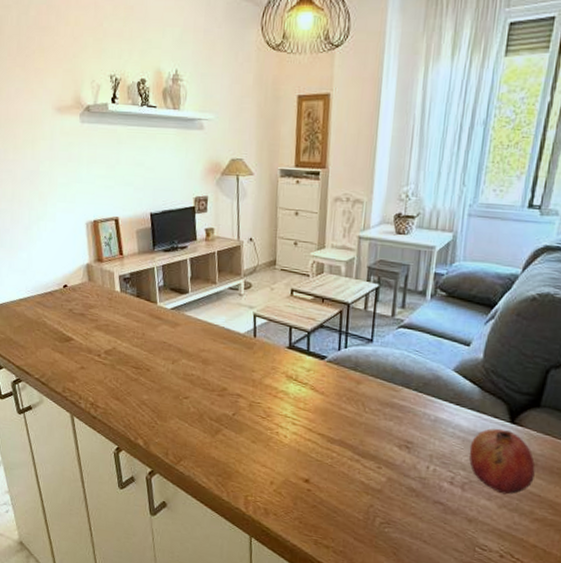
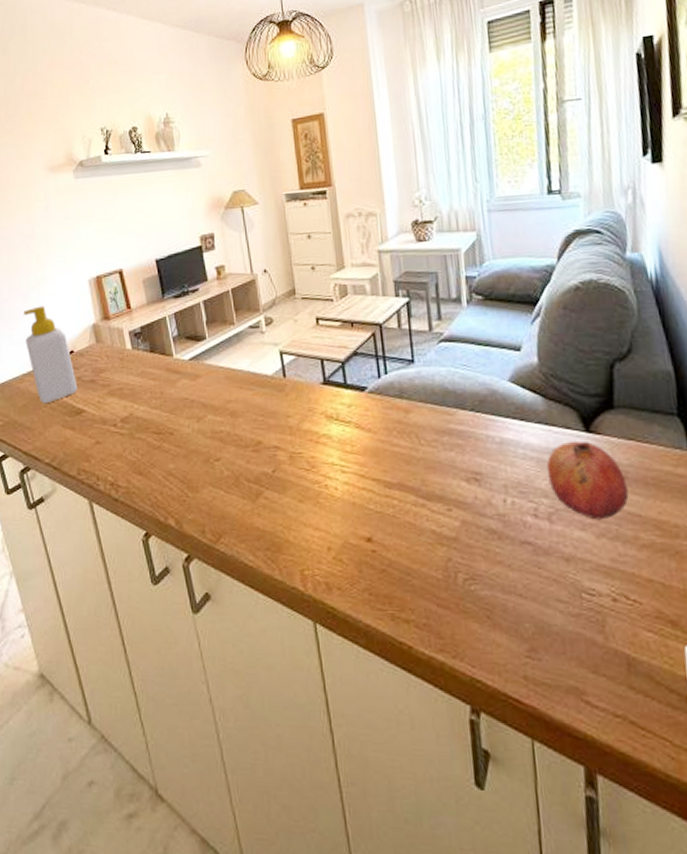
soap bottle: none [24,240,69,328] -> present [24,306,78,403]

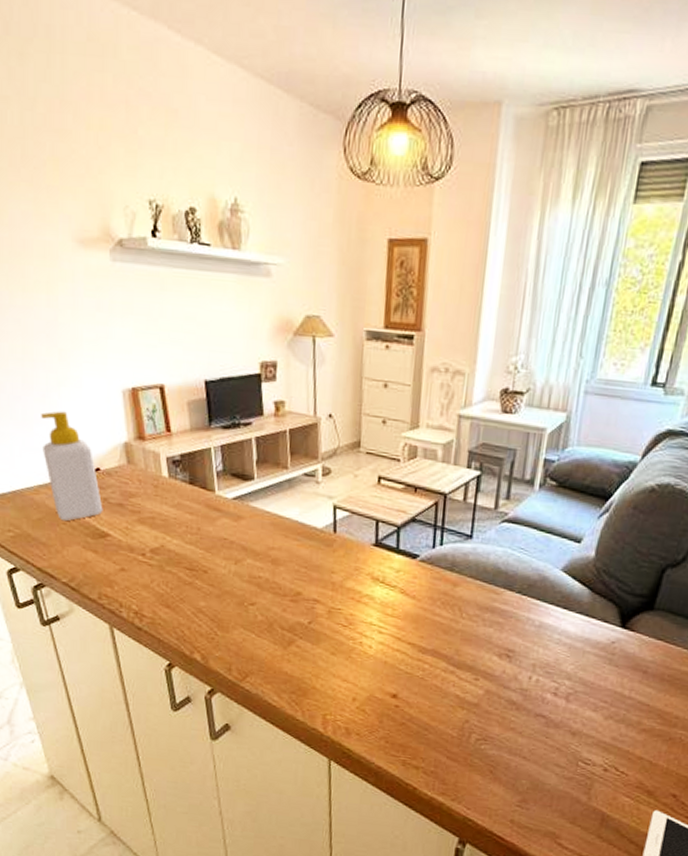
fruit: present [546,440,629,520] -> none [575,633,646,705]

